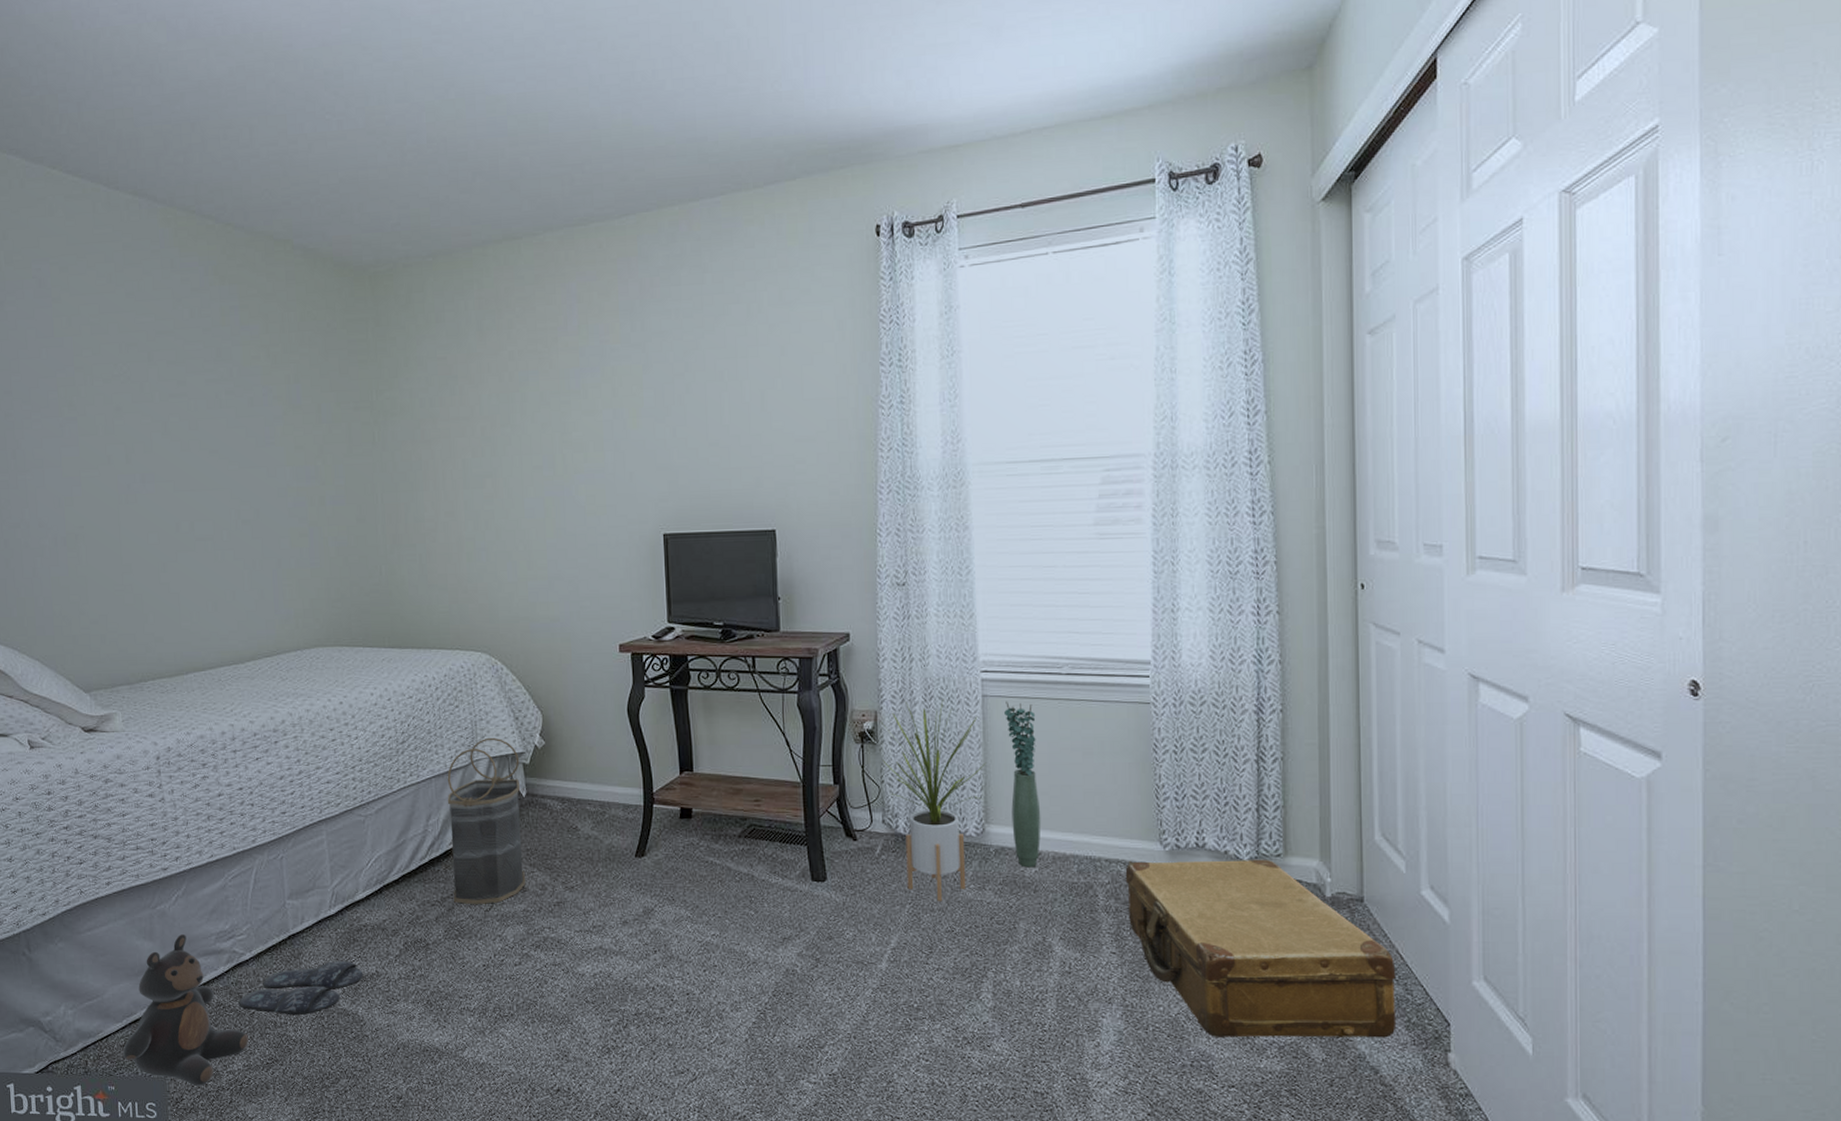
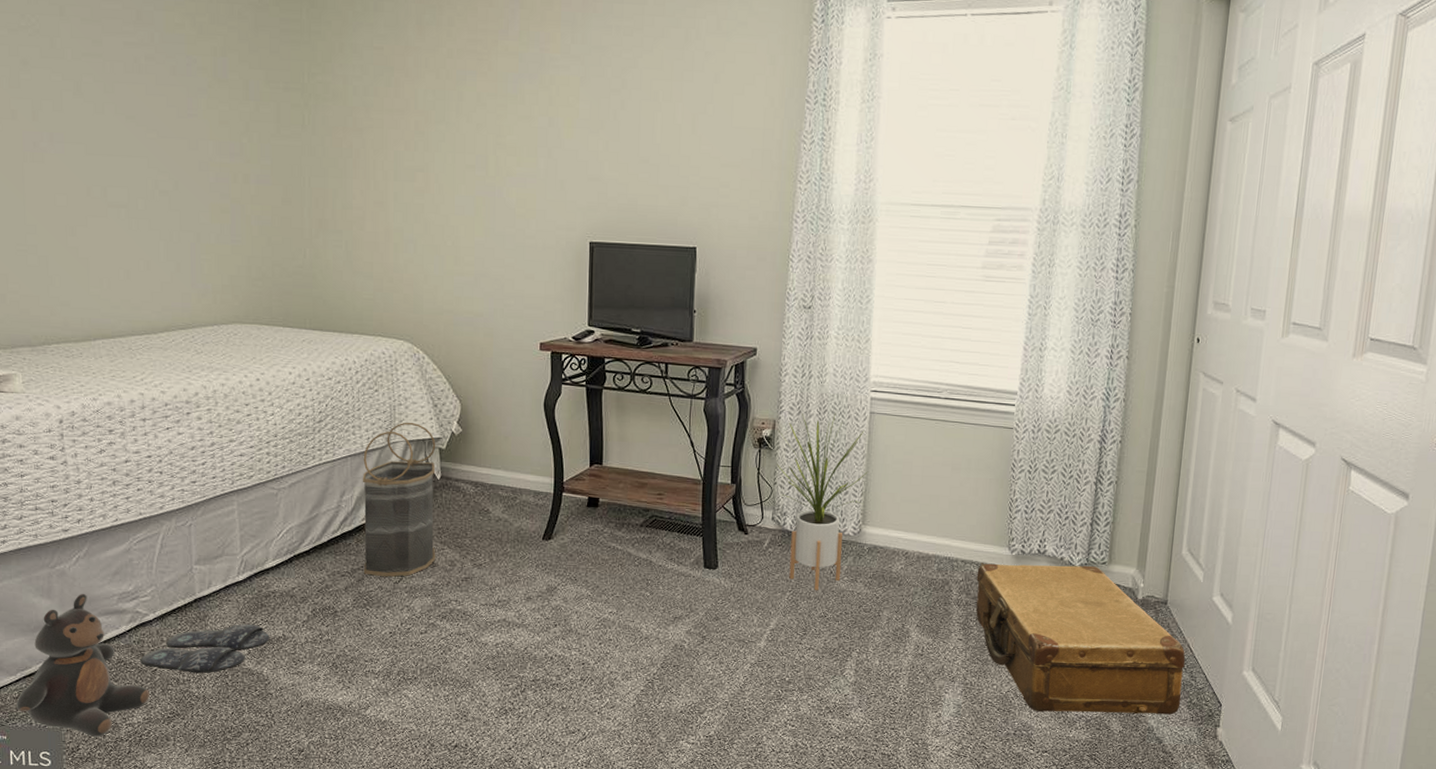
vase: present [1004,701,1042,868] -> none [885,418,915,565]

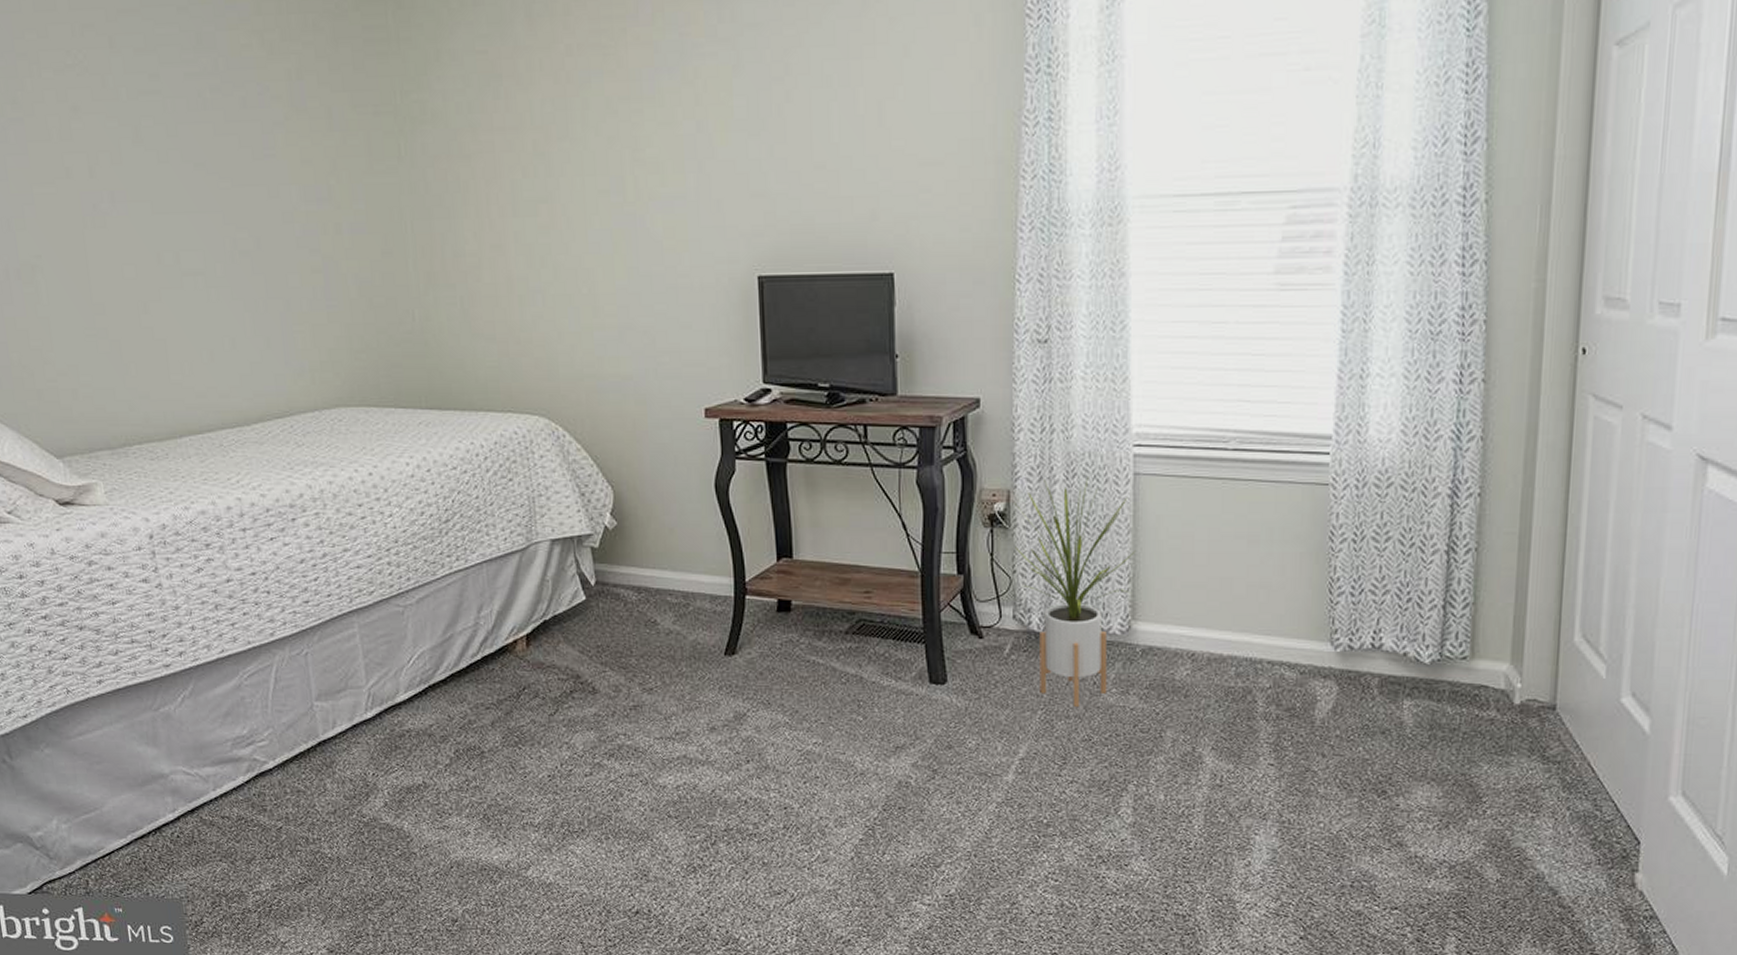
teddy bear: present [16,593,150,737] -> none [129,739,277,908]
slippers: present [140,624,270,673] -> none [262,770,409,830]
basket: present [362,422,436,577] -> none [501,516,597,709]
suitcase: present [976,563,1186,715] -> none [1289,662,1586,857]

